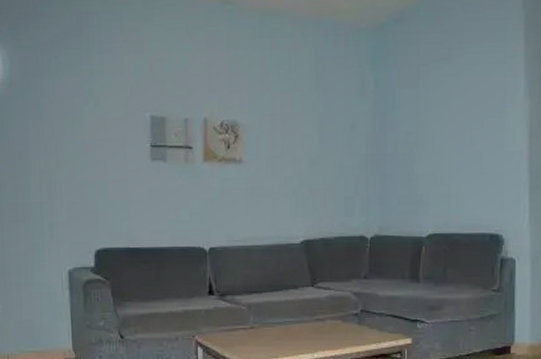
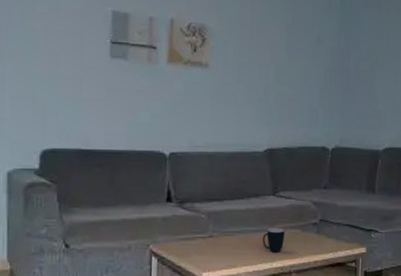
mug: none [303,318,326,343] -> present [262,227,285,252]

